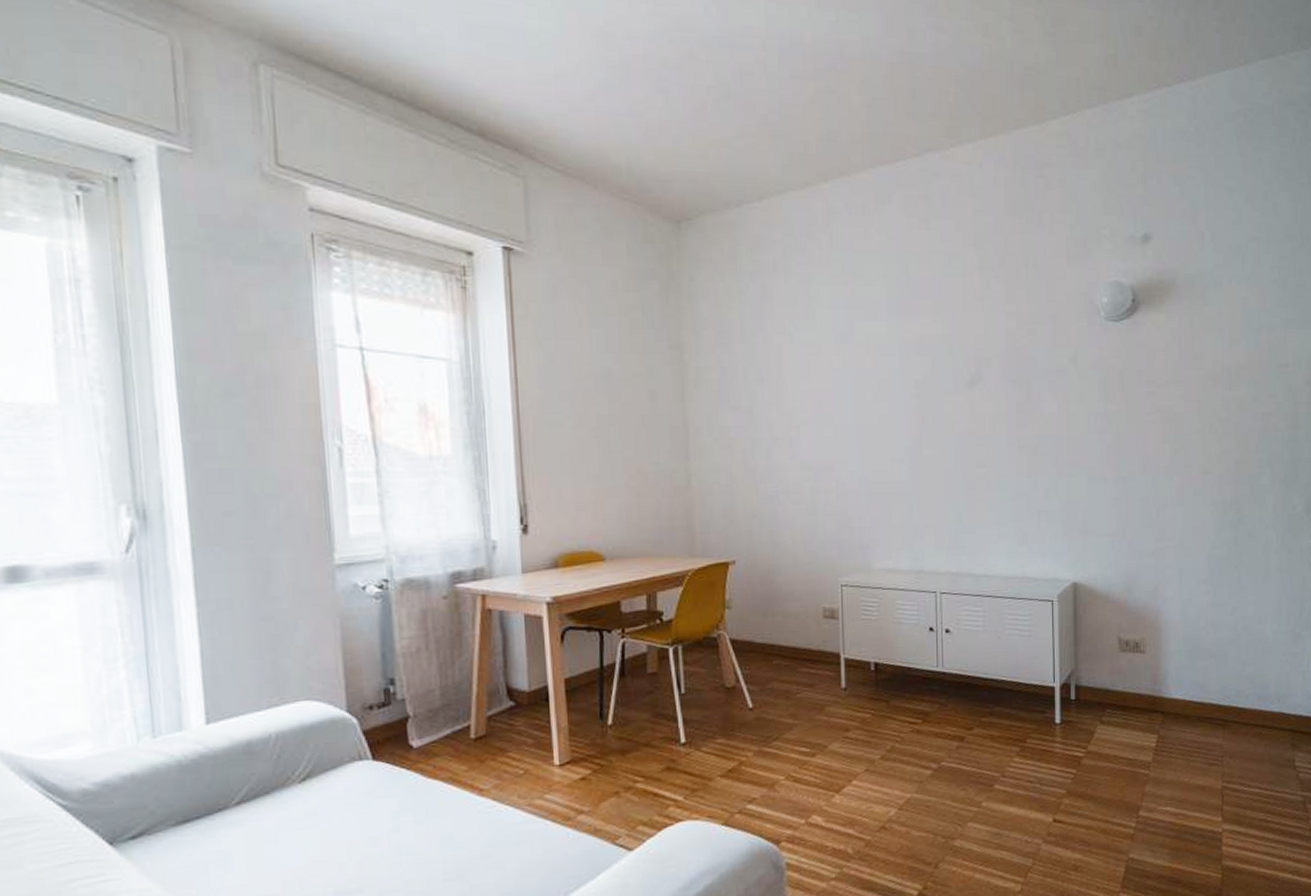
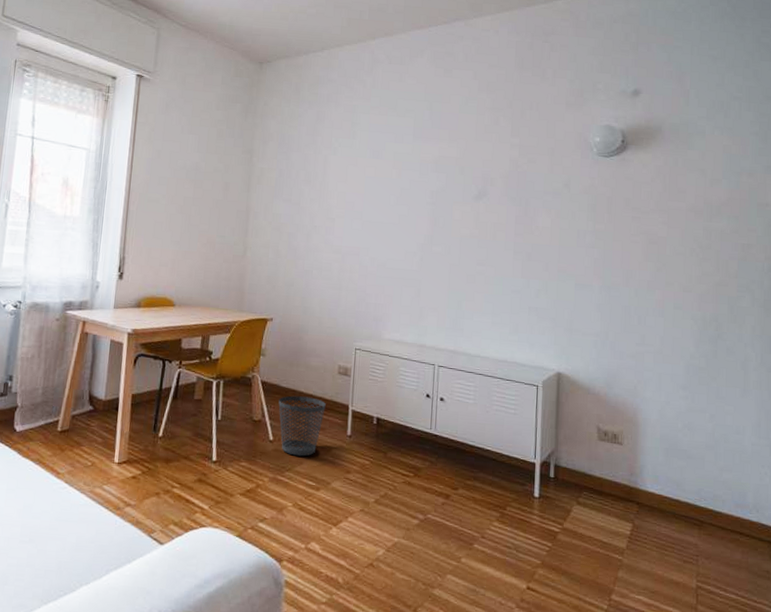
wastebasket: none [754,650,812,722] -> present [278,395,326,457]

